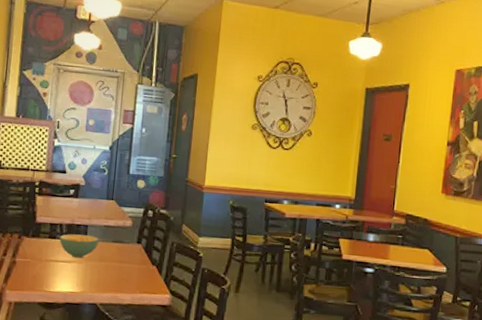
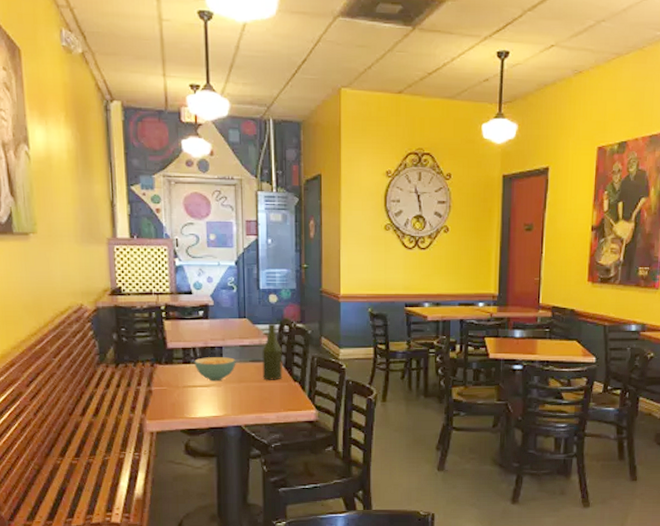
bottle: none [122,207,144,262] -> present [262,323,283,380]

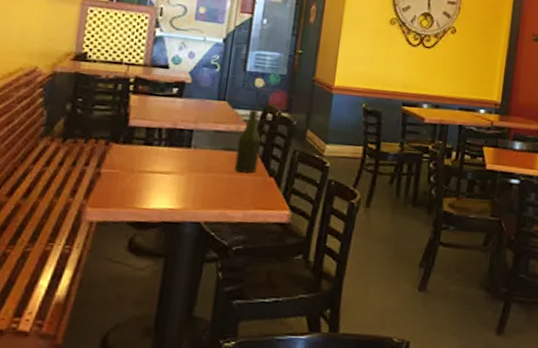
cereal bowl: present [194,357,236,382] -> none [157,140,207,169]

